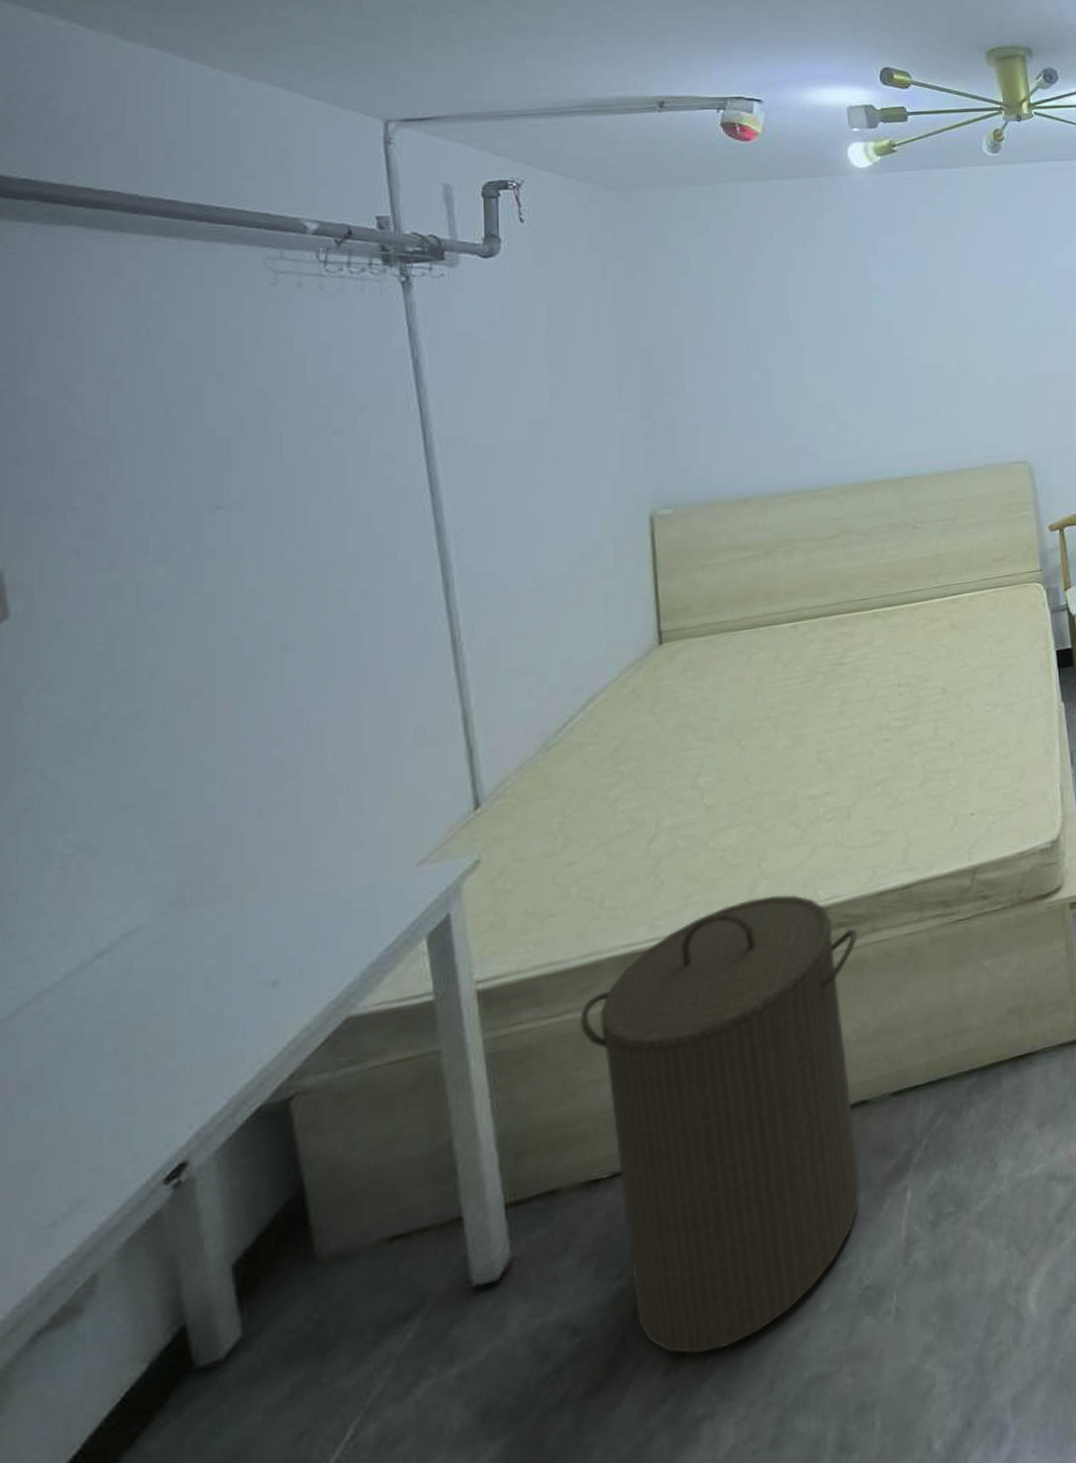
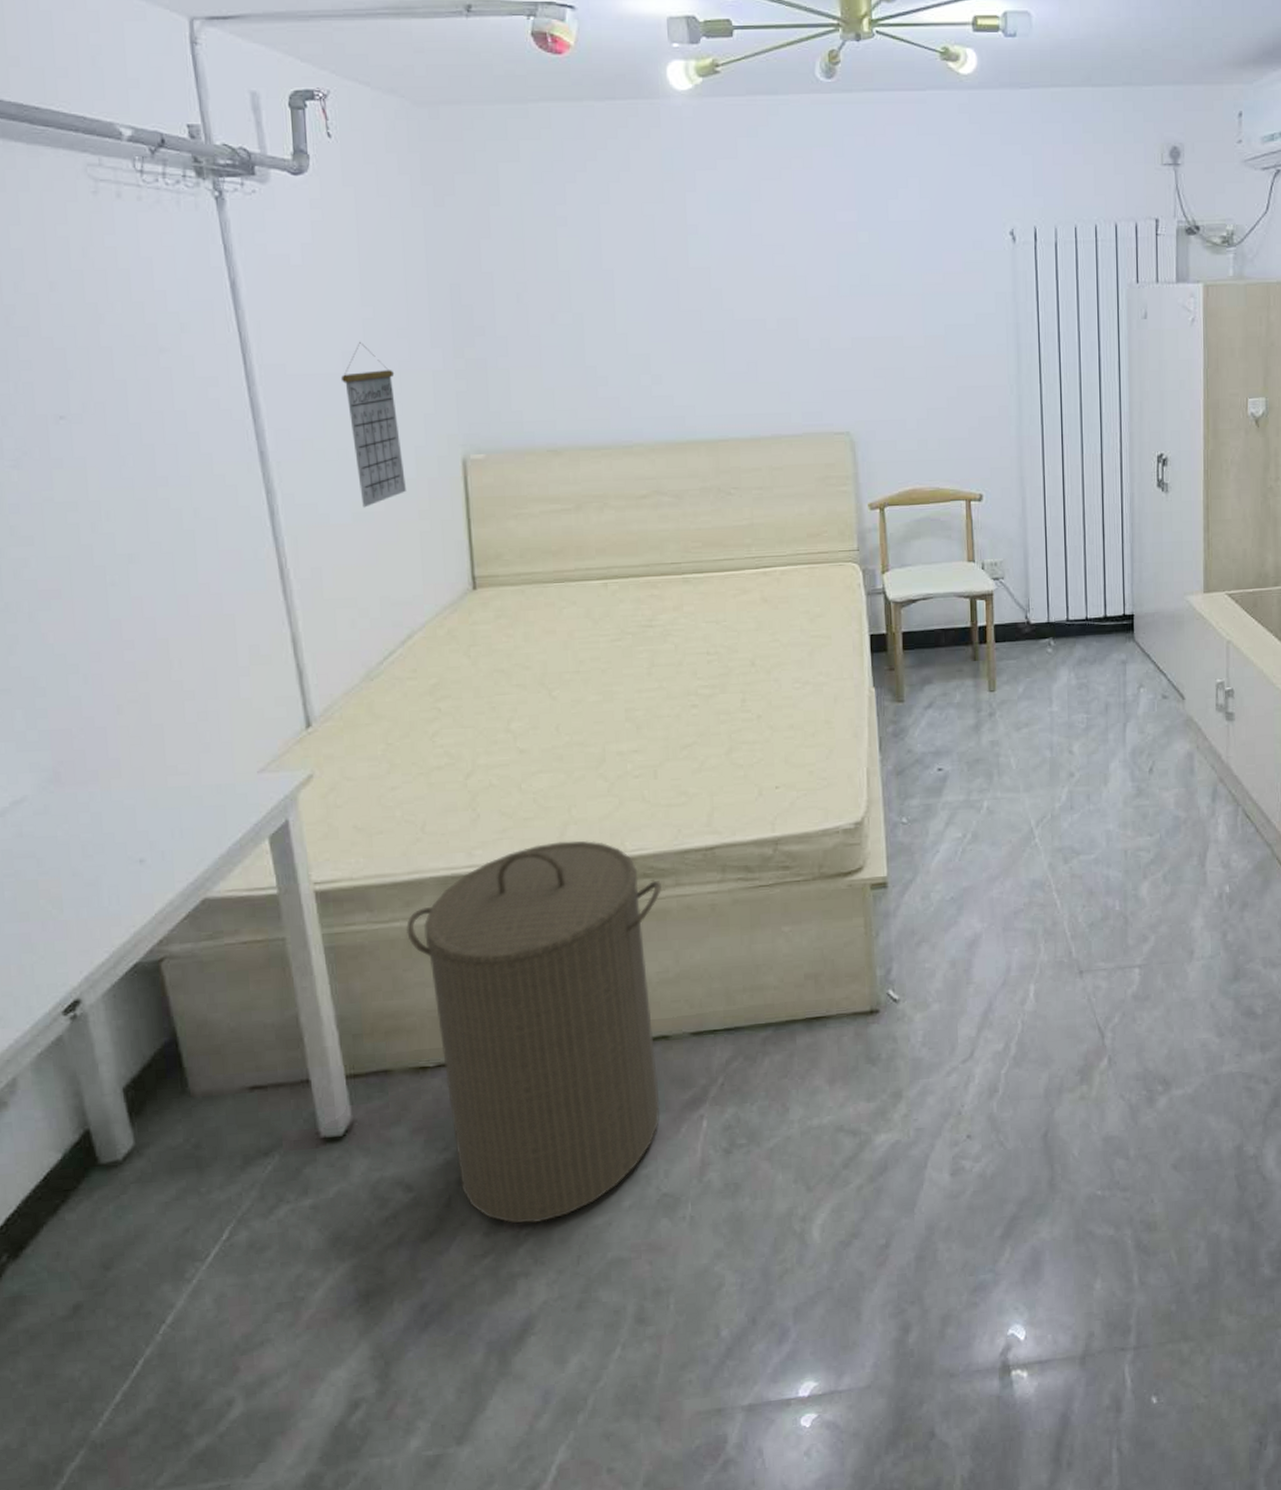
calendar: none [525,409,591,573] -> present [340,341,406,508]

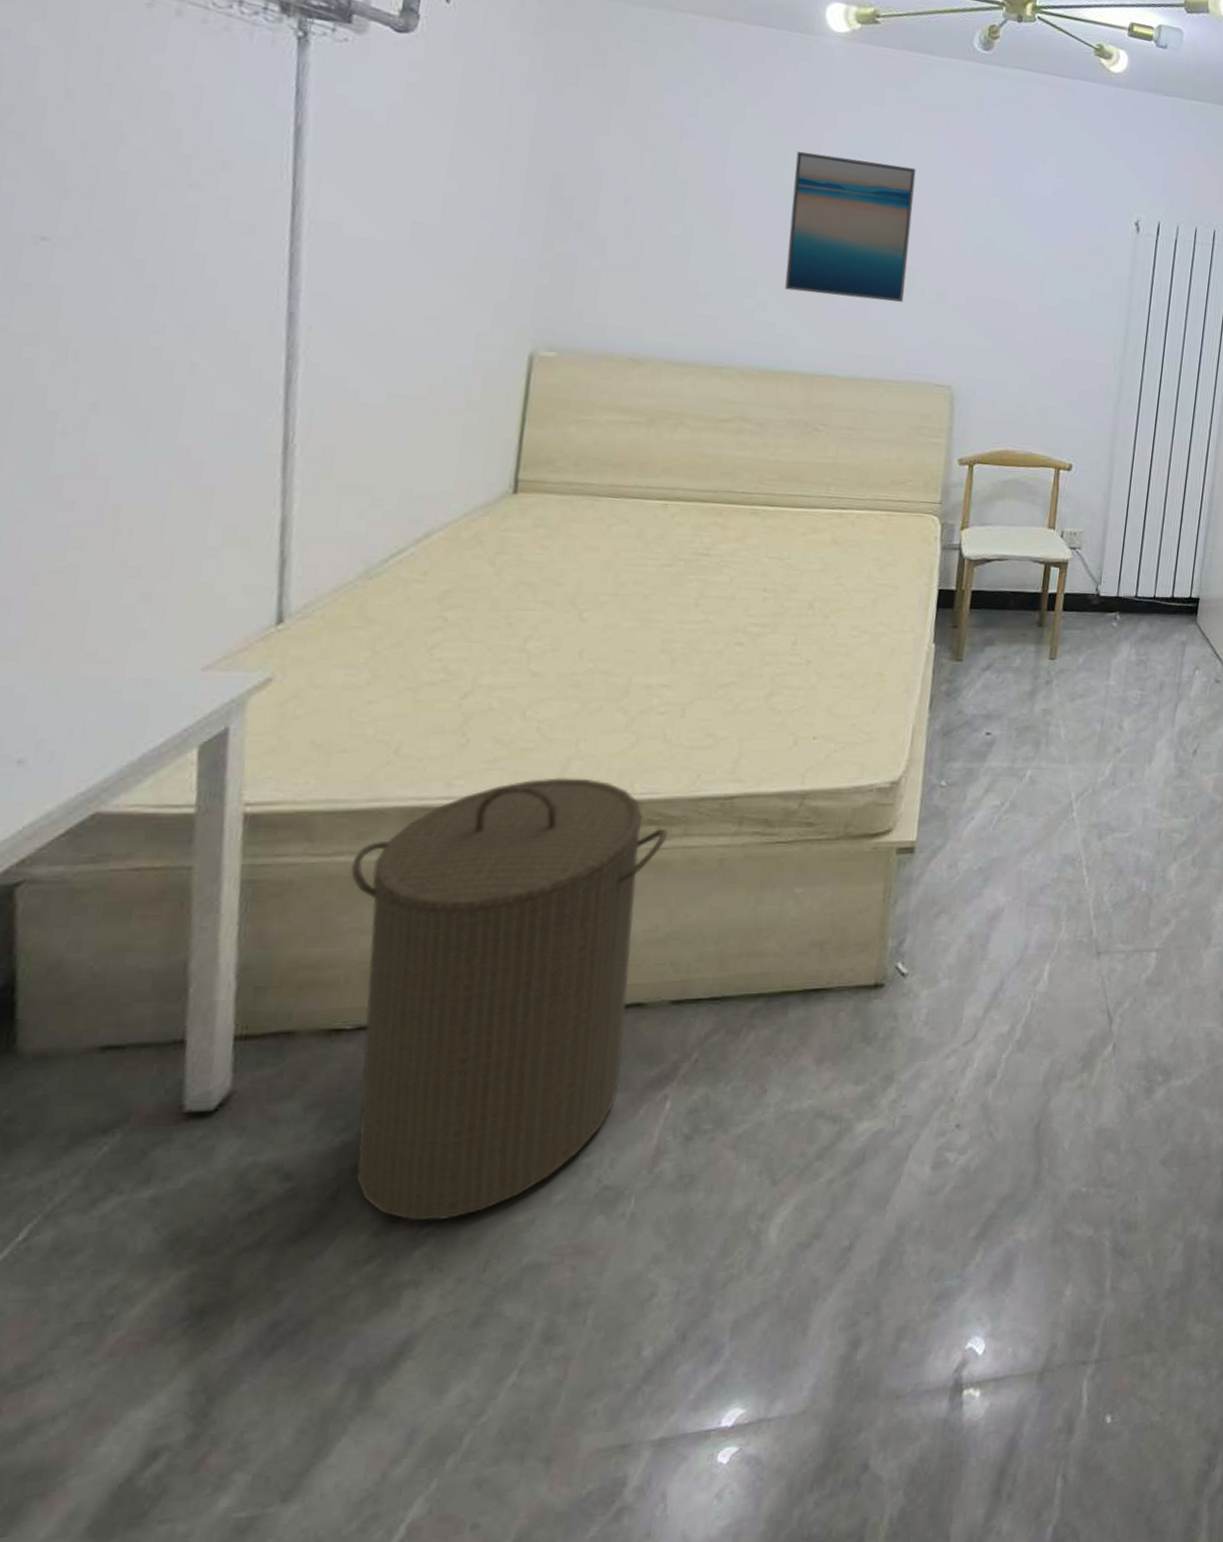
calendar: present [340,341,406,508] -> none [401,214,470,390]
wall art: none [664,216,790,361] -> present [785,151,916,303]

